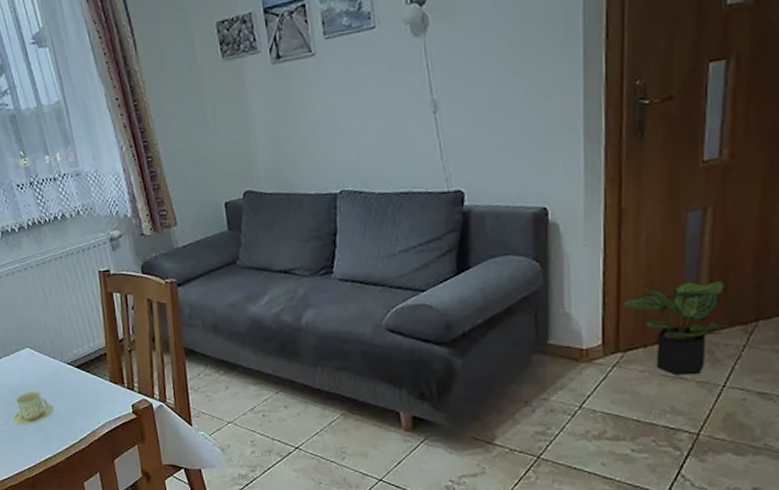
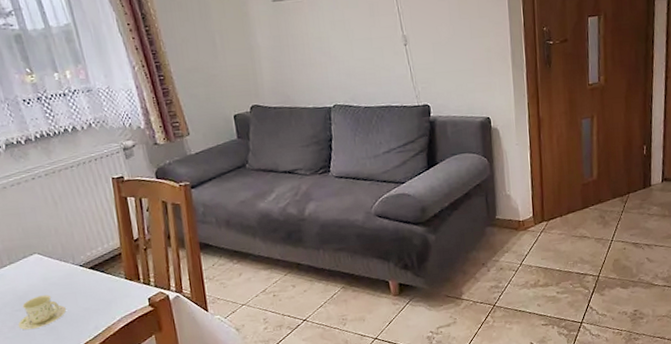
potted plant: present [619,281,725,376] -> none [542,167,608,236]

